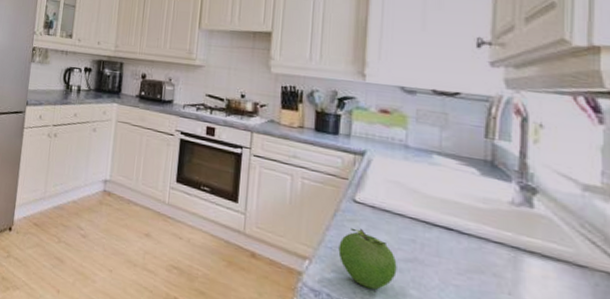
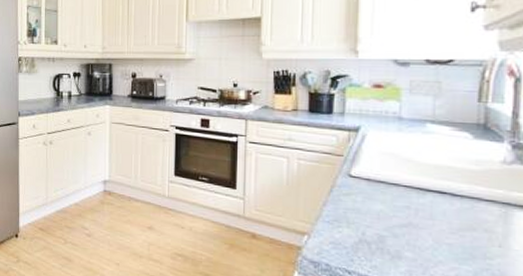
fruit: present [338,227,397,290] -> none [336,201,392,256]

